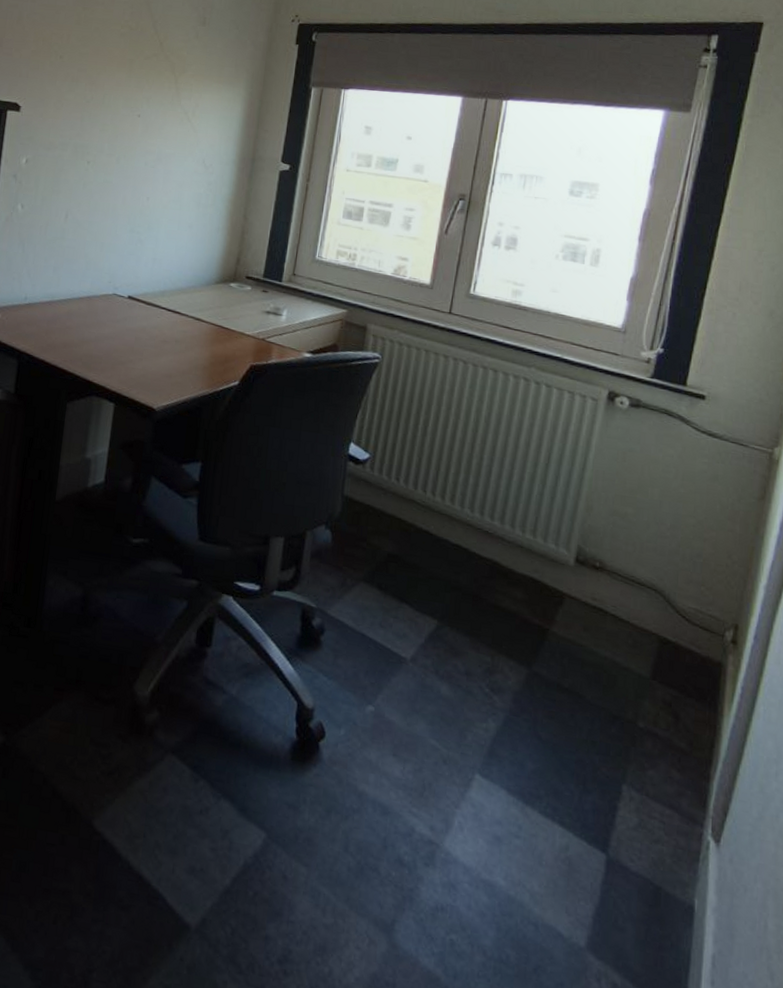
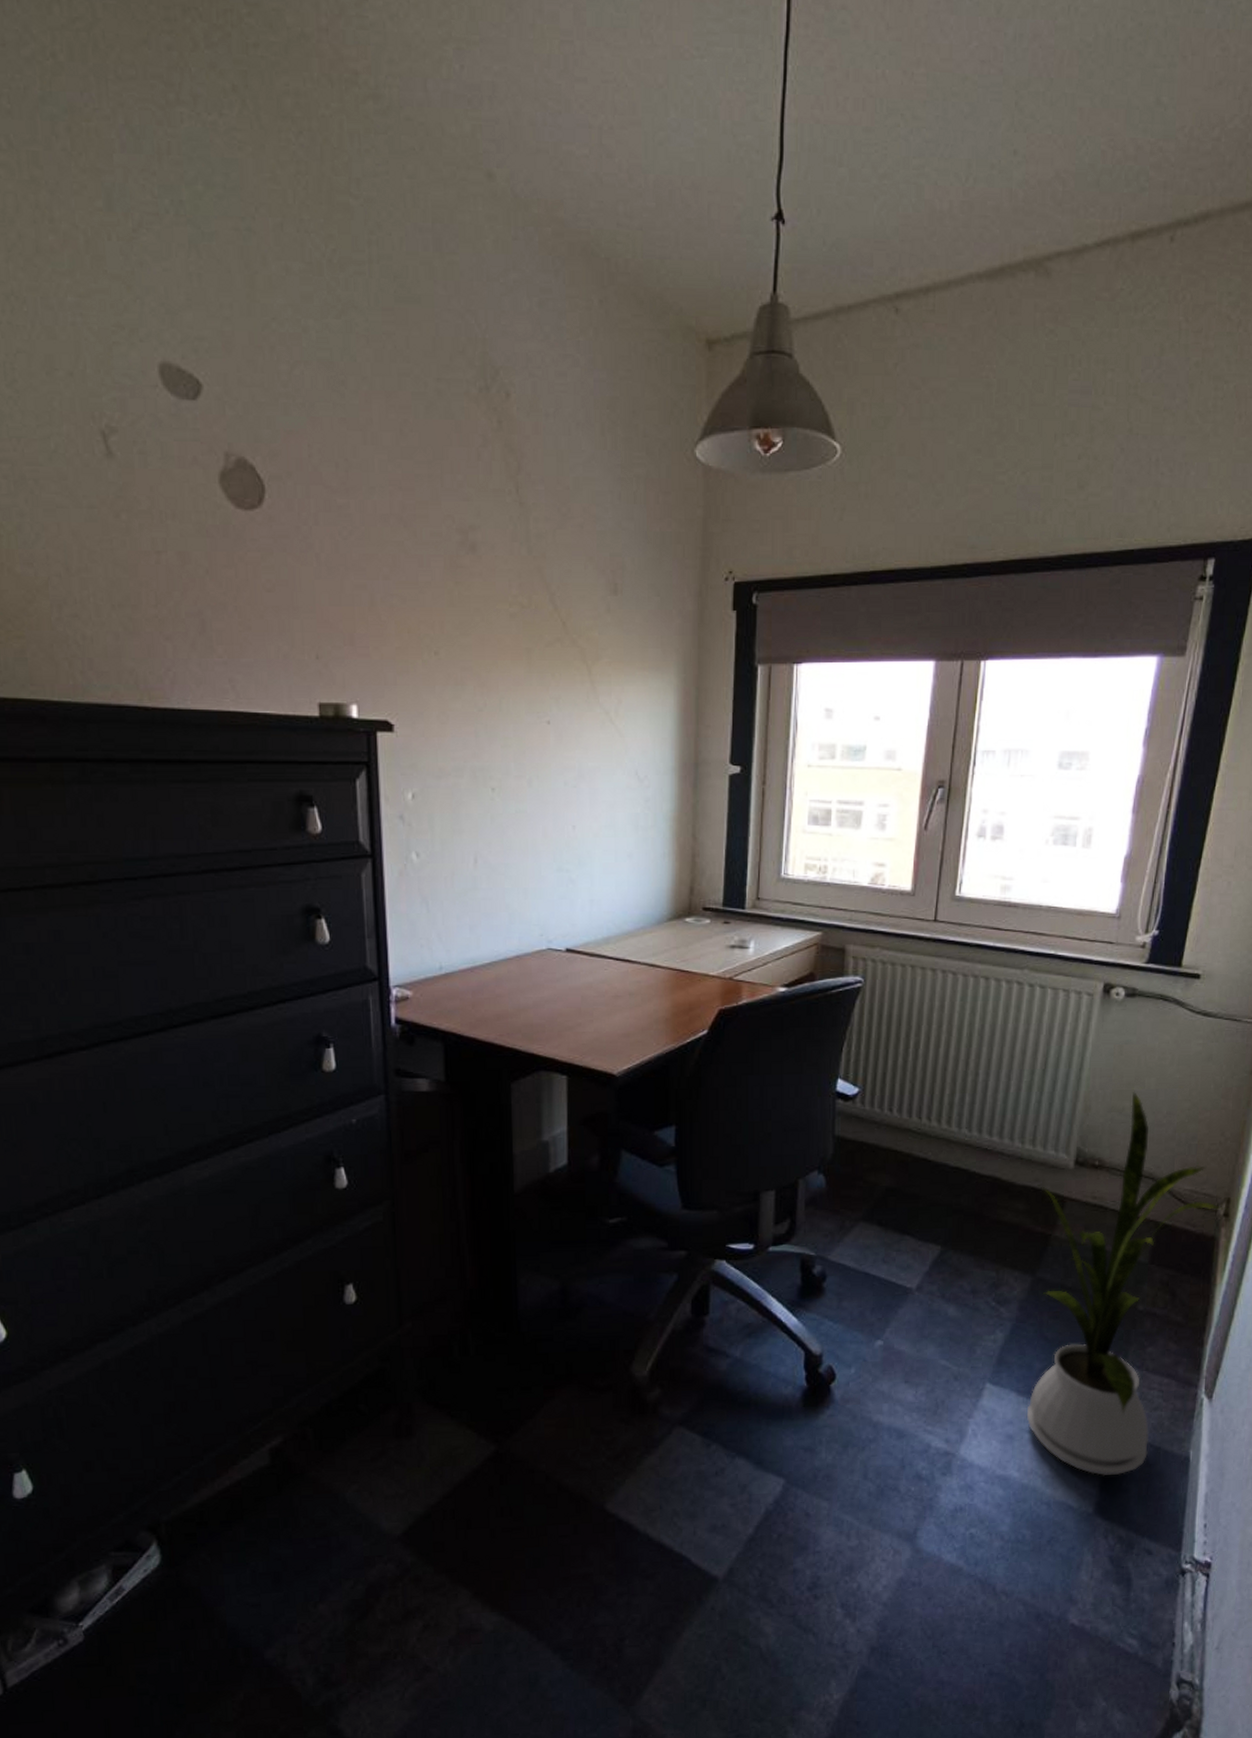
house plant: none [515,498,737,910] -> present [1026,1091,1229,1477]

